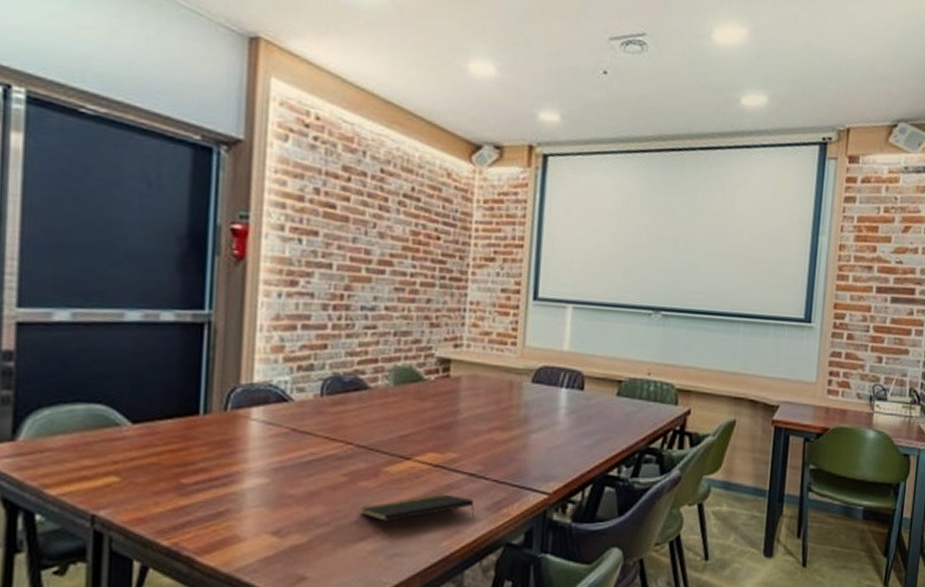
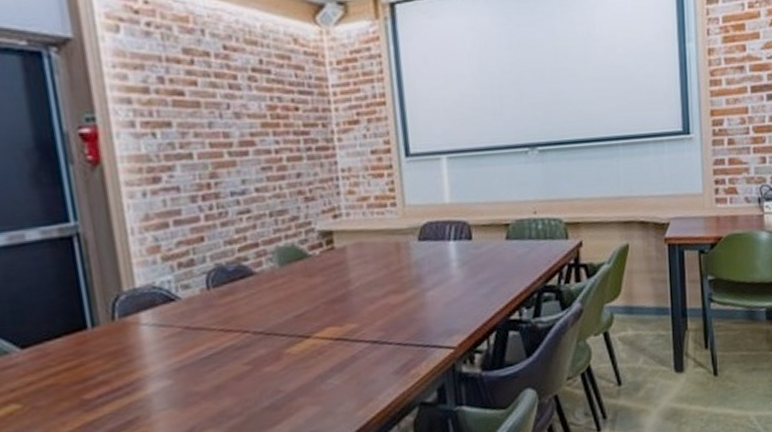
notepad: present [359,494,475,521] -> none [268,365,385,403]

